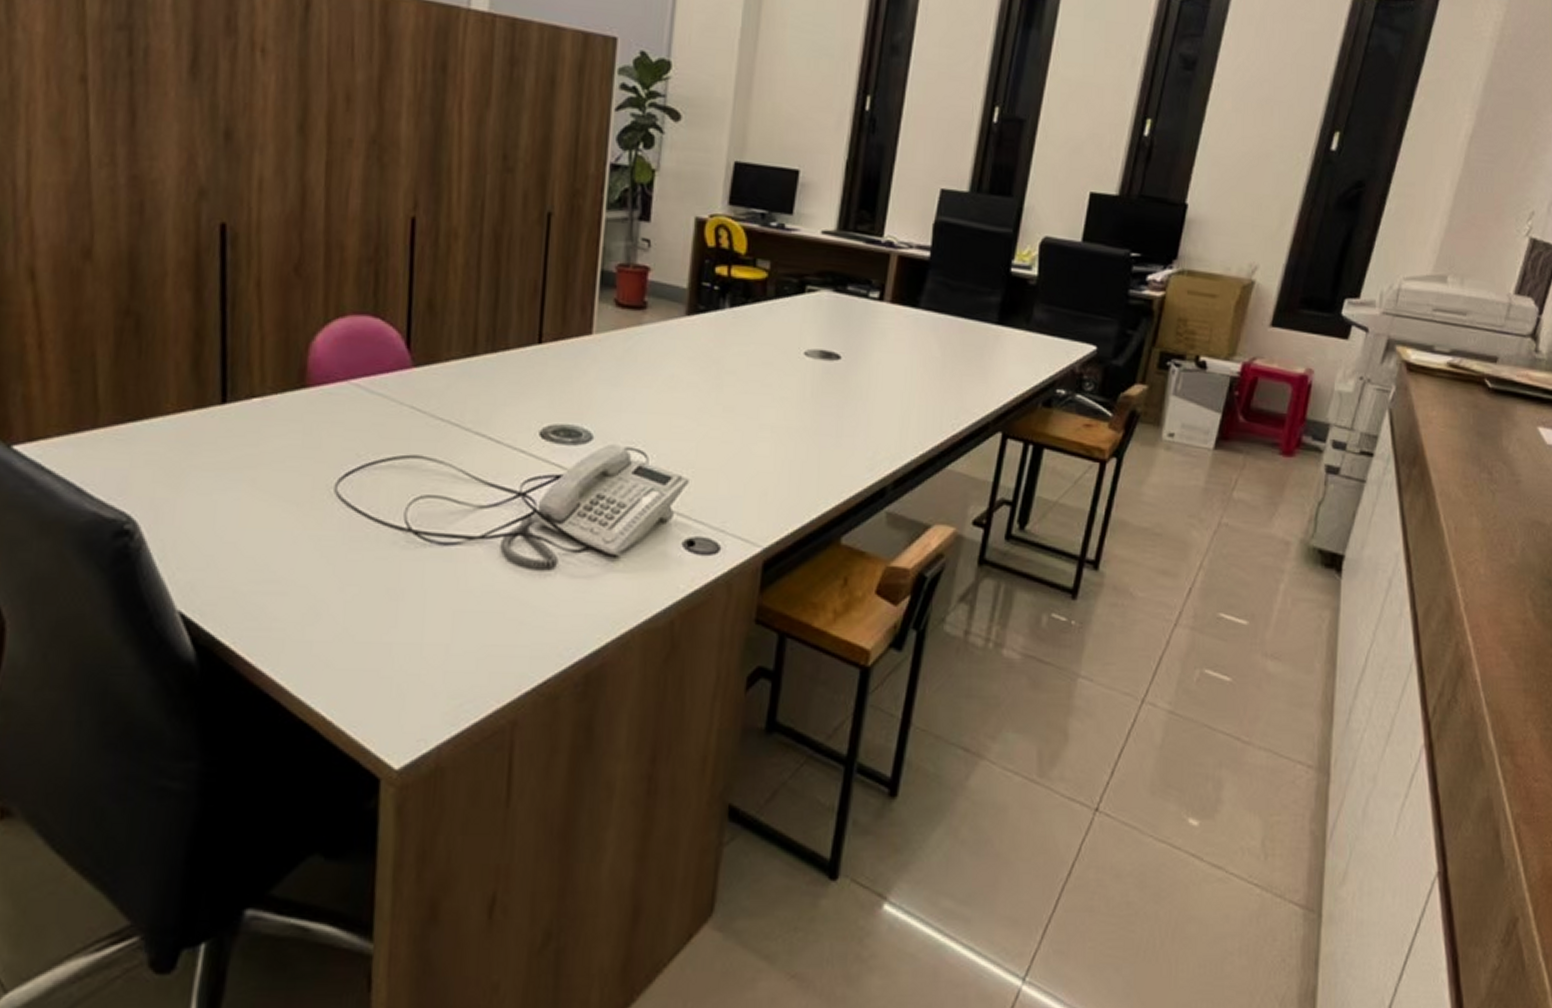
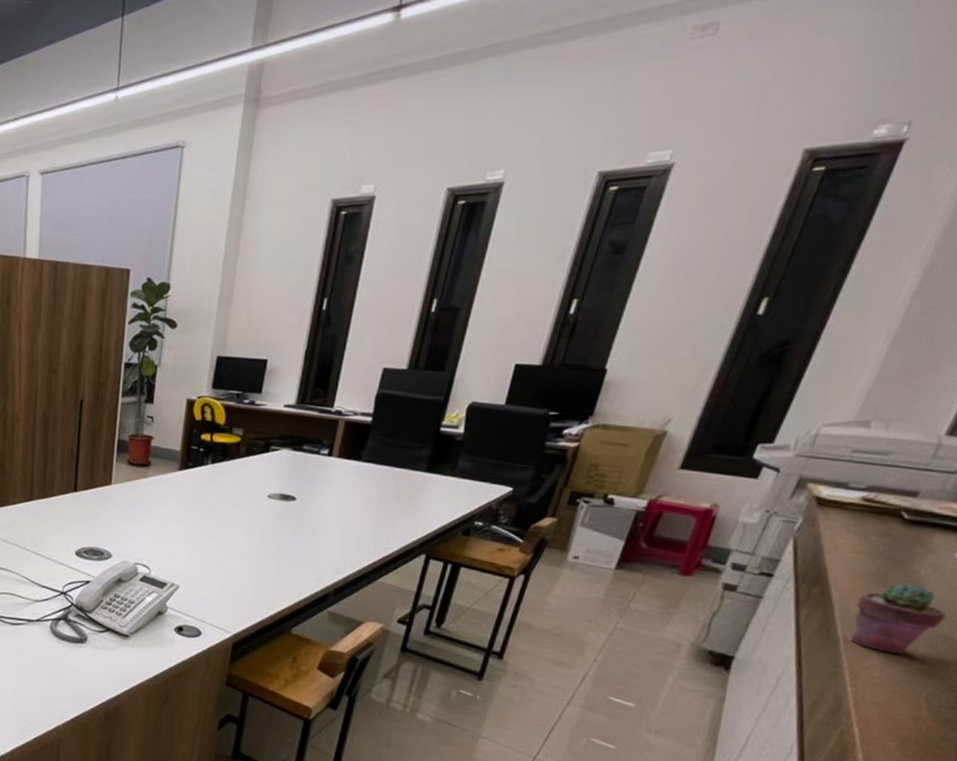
potted succulent: none [1452,462,1537,546] -> present [849,583,946,654]

